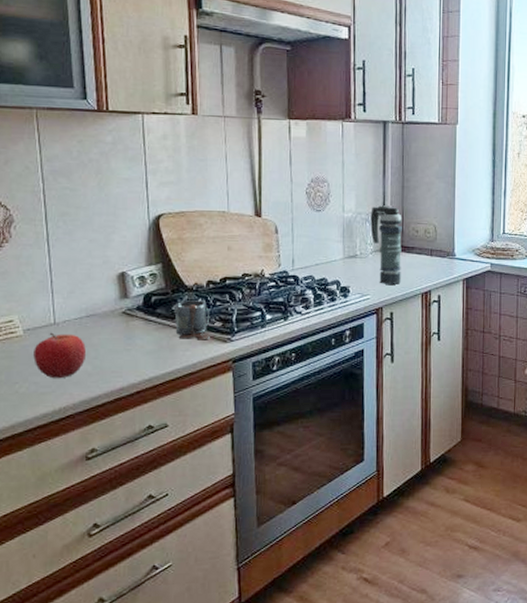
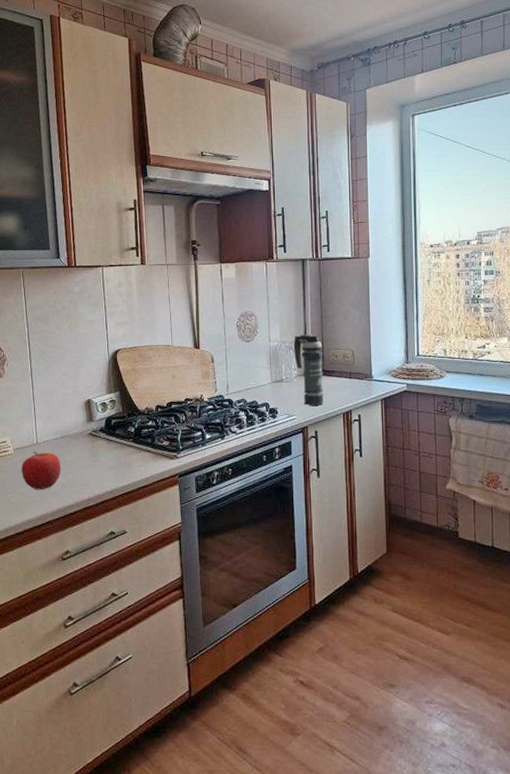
paint can: present [174,300,211,340] -> none [130,423,161,457]

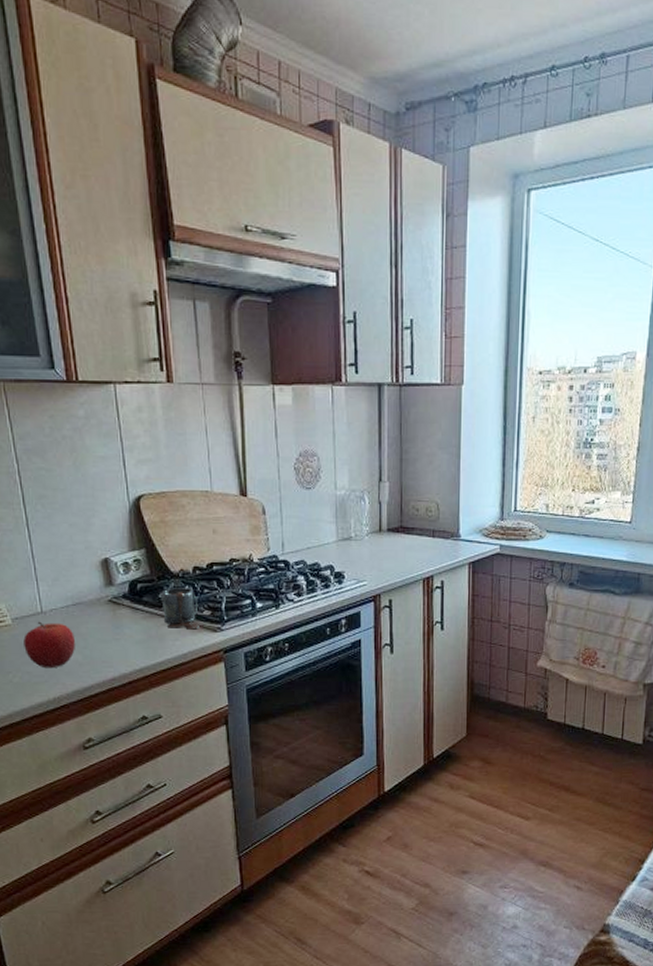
paint can: none [130,423,161,457] -> present [161,588,201,630]
smoke grenade: present [294,334,323,405] -> none [365,481,401,569]

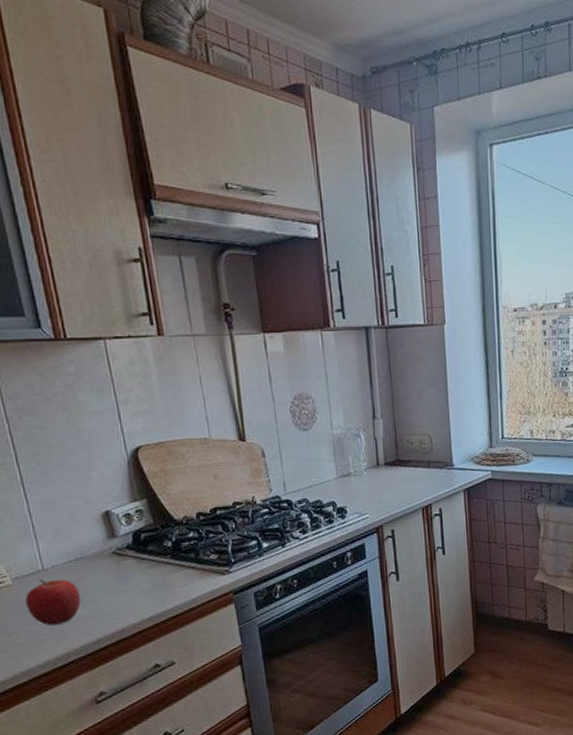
paint can: present [161,588,201,630] -> none [166,534,208,575]

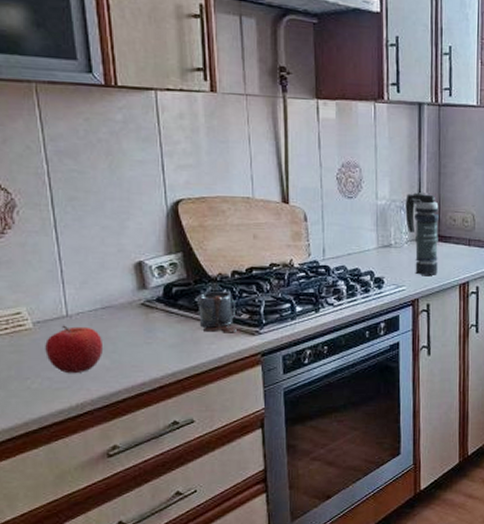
paint can: none [166,534,208,575] -> present [197,291,238,333]
smoke grenade: none [361,418,399,502] -> present [405,192,439,275]

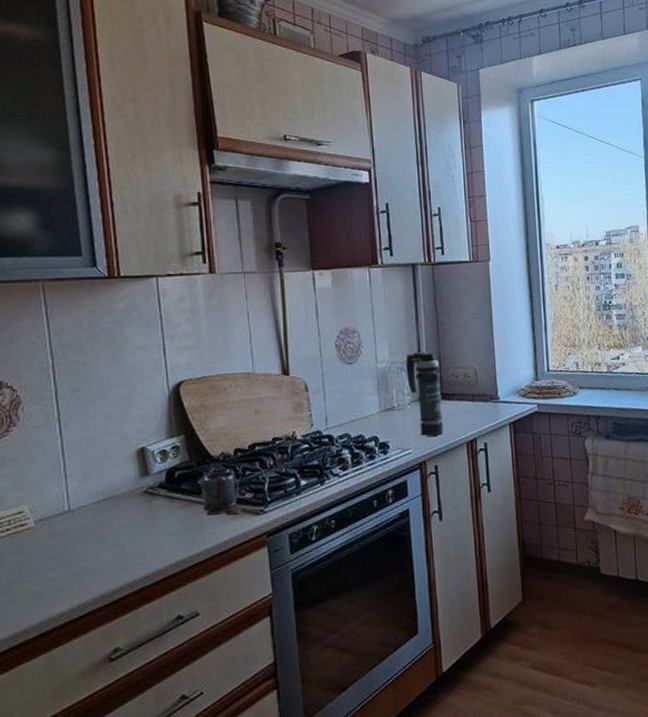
fruit: present [45,325,102,374] -> none [47,520,105,573]

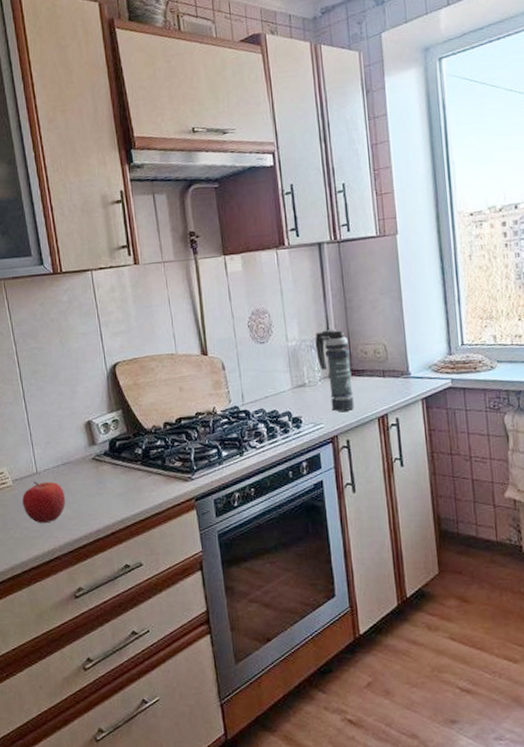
fruit: none [47,520,105,573] -> present [22,481,65,524]
paint can: present [200,471,242,516] -> none [137,442,173,481]

